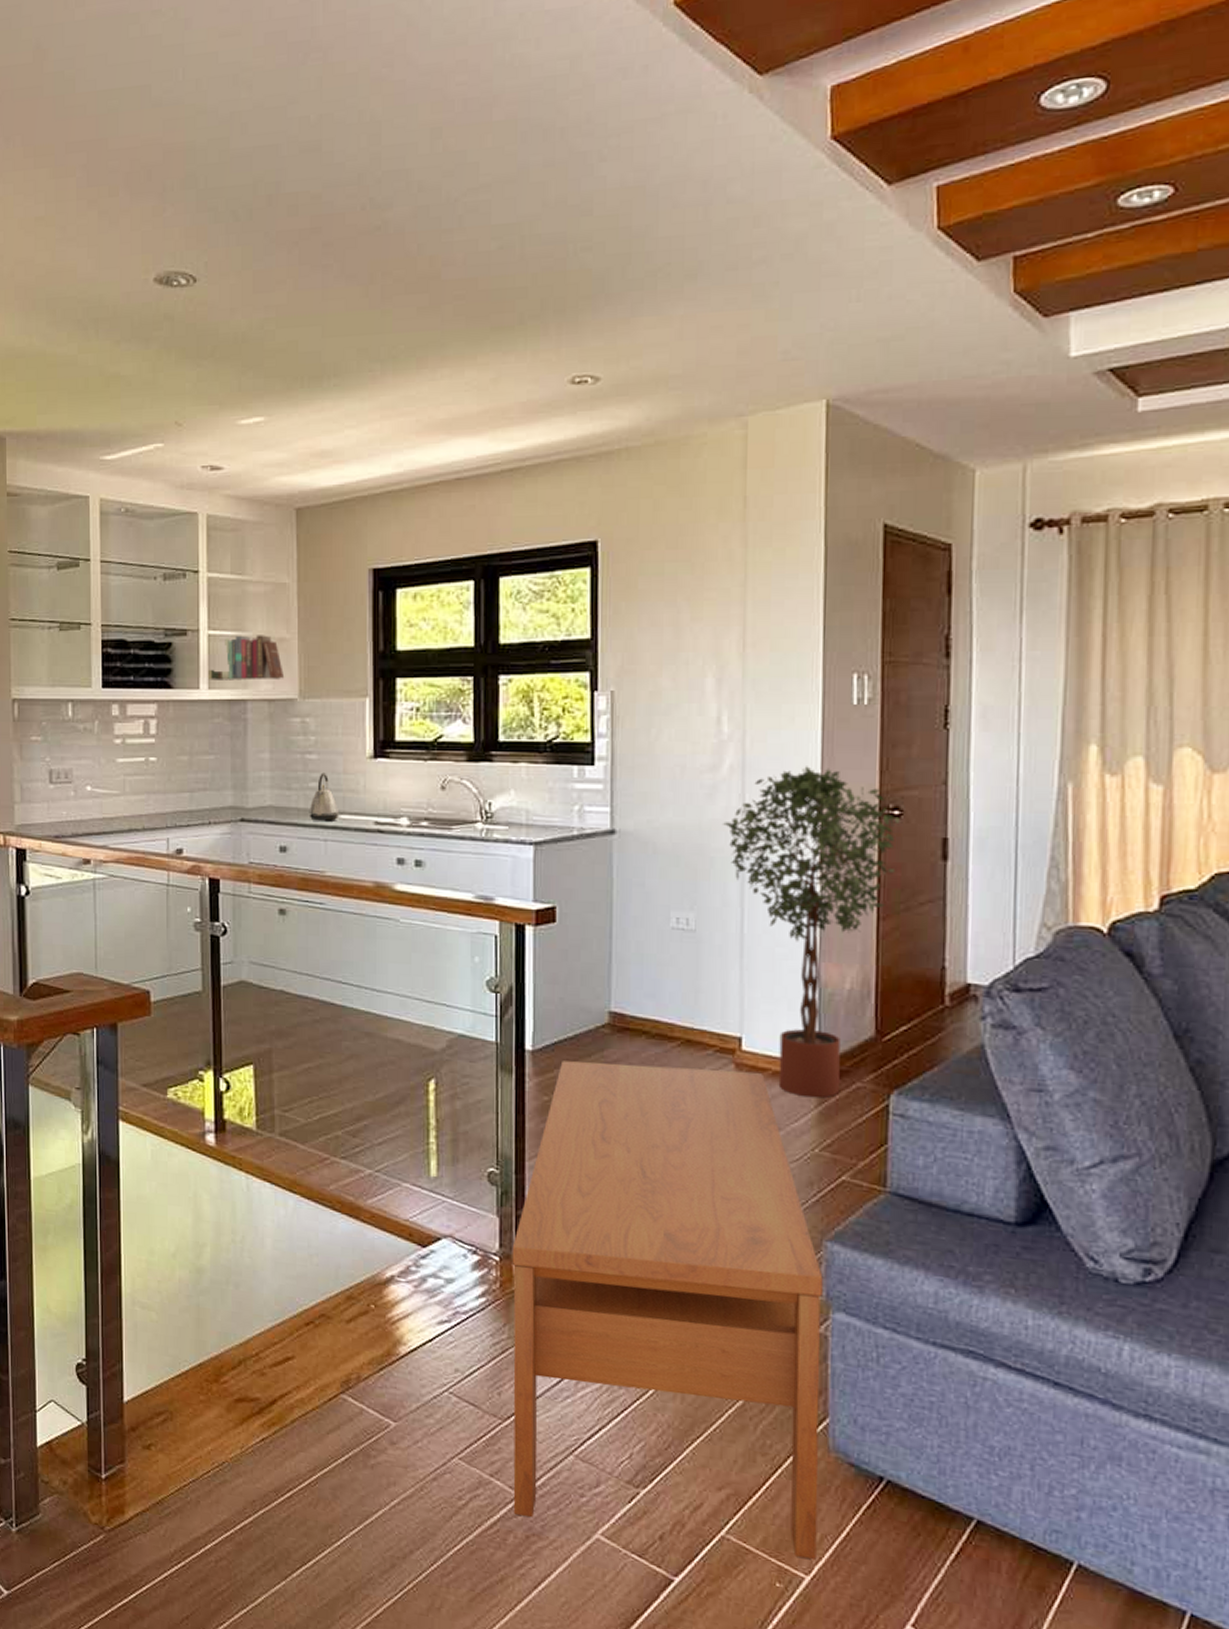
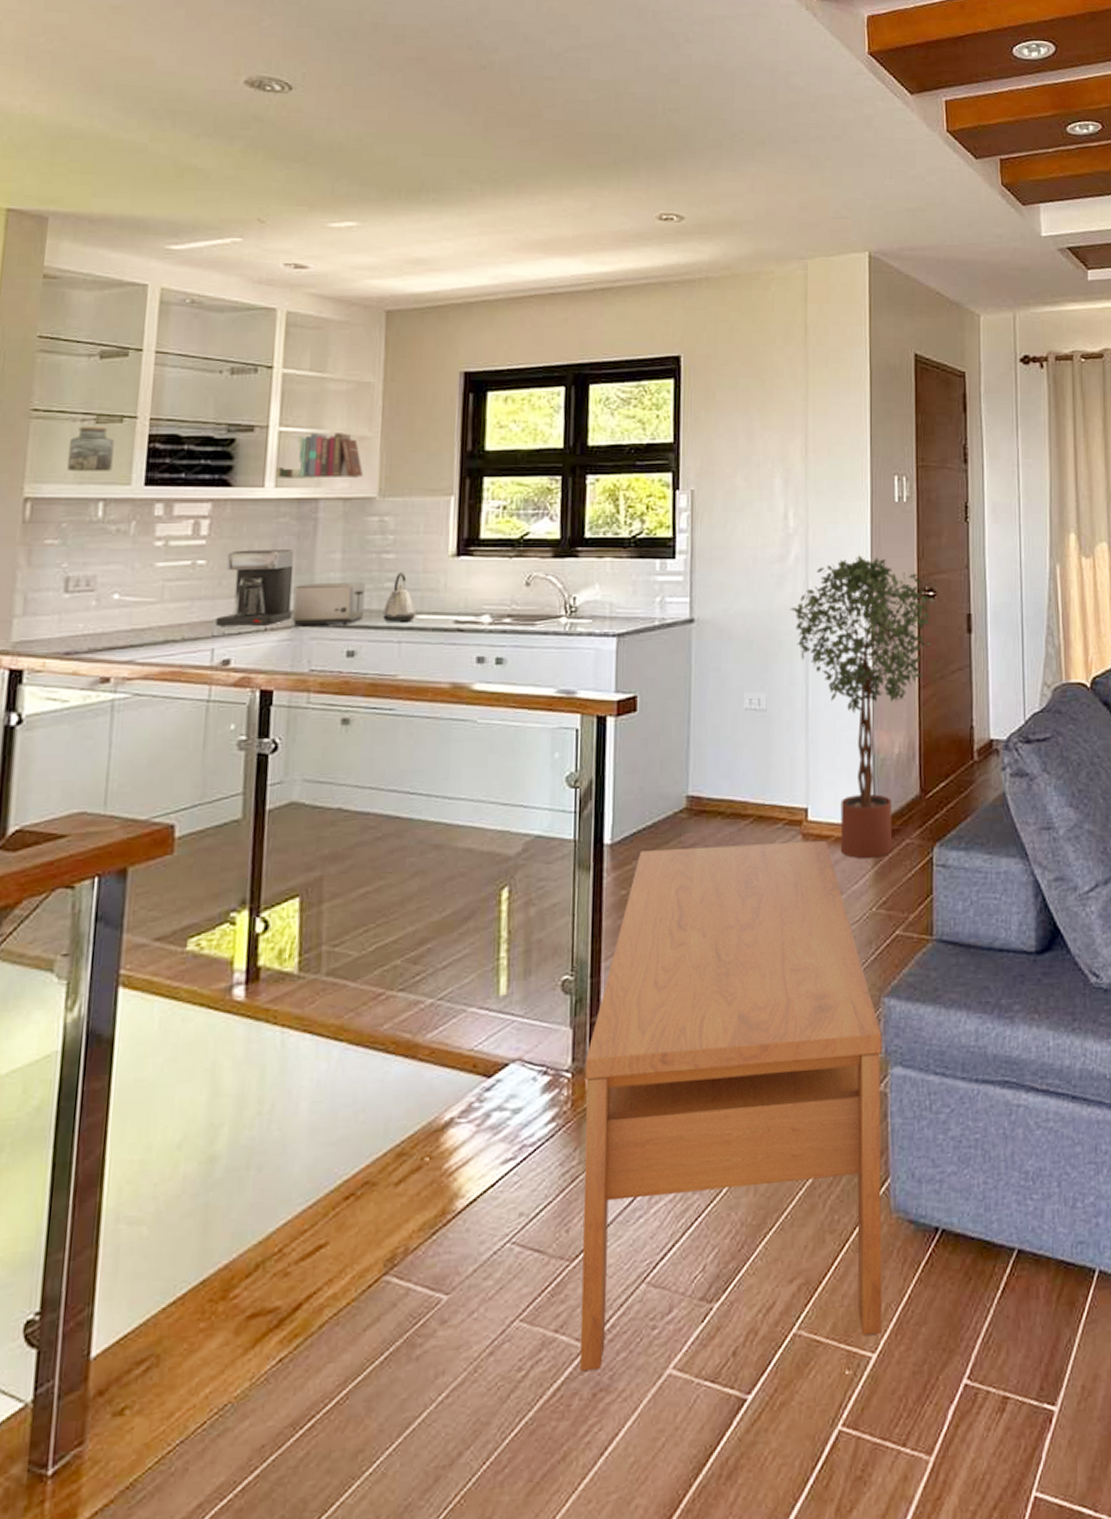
jar: none [40,633,75,675] -> present [66,426,114,471]
coffee maker: none [168,748,231,820] -> present [216,550,294,627]
toaster: none [231,780,293,821] -> present [292,581,365,626]

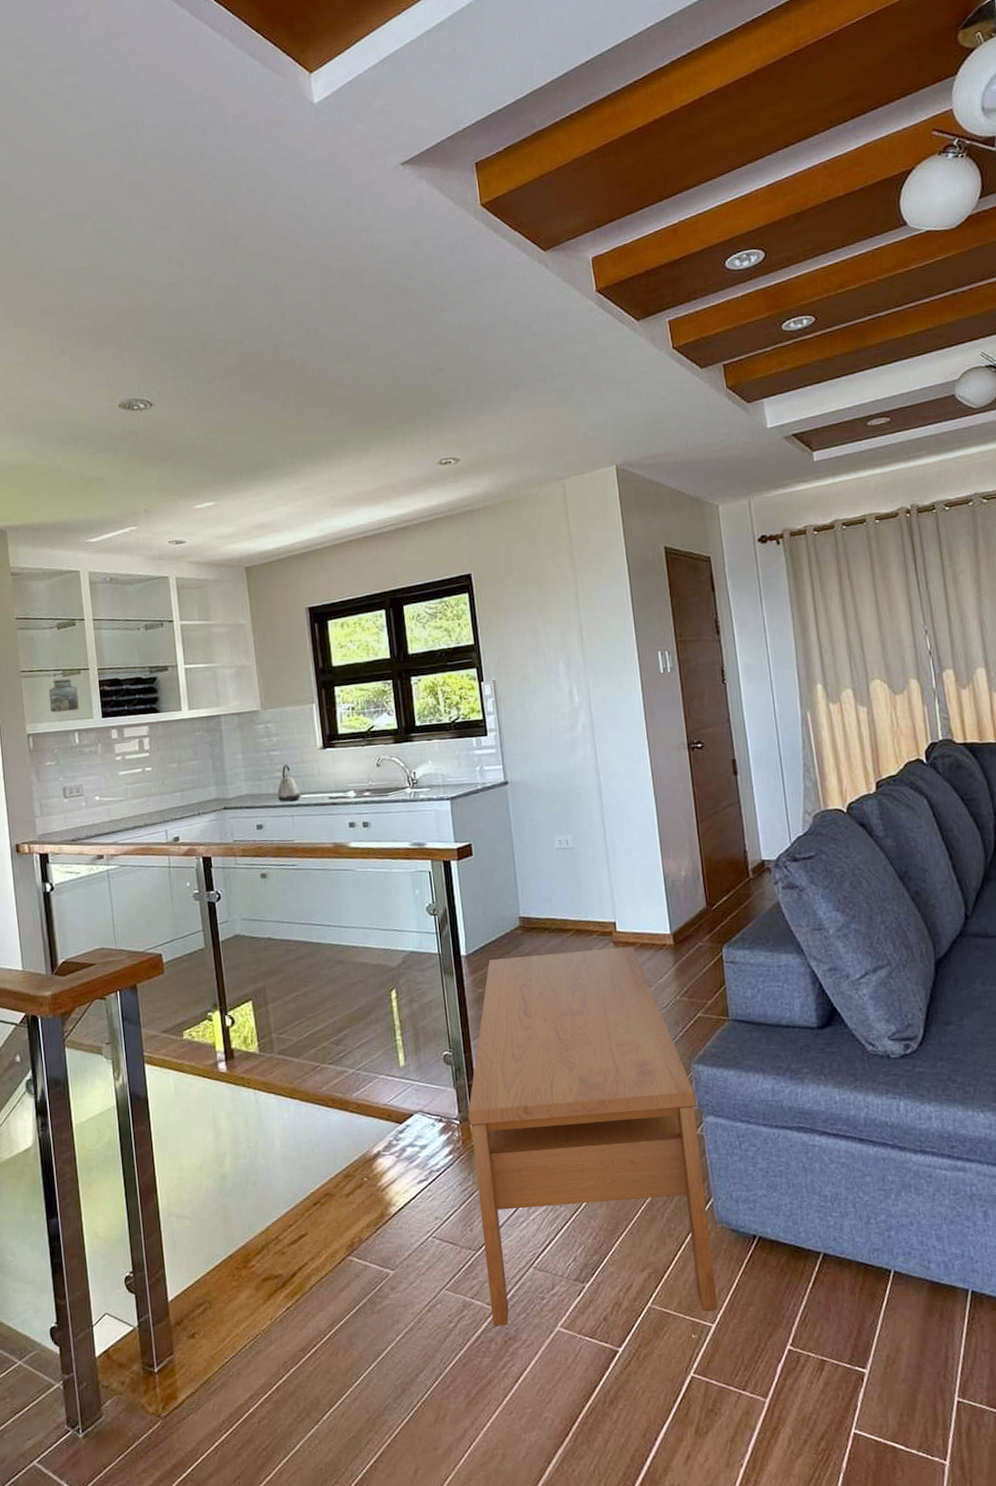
coffee maker: present [216,550,294,627] -> none [165,754,215,815]
books: present [275,432,364,479] -> none [187,664,249,703]
toaster: present [292,581,365,626] -> none [213,773,265,810]
potted tree: present [790,555,934,859] -> none [583,719,704,959]

